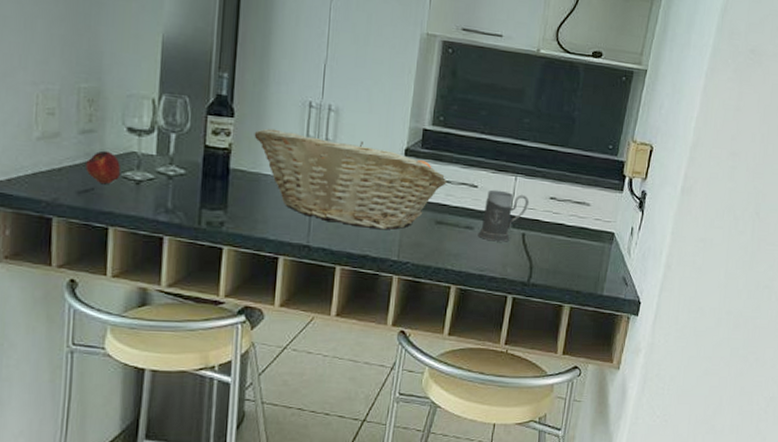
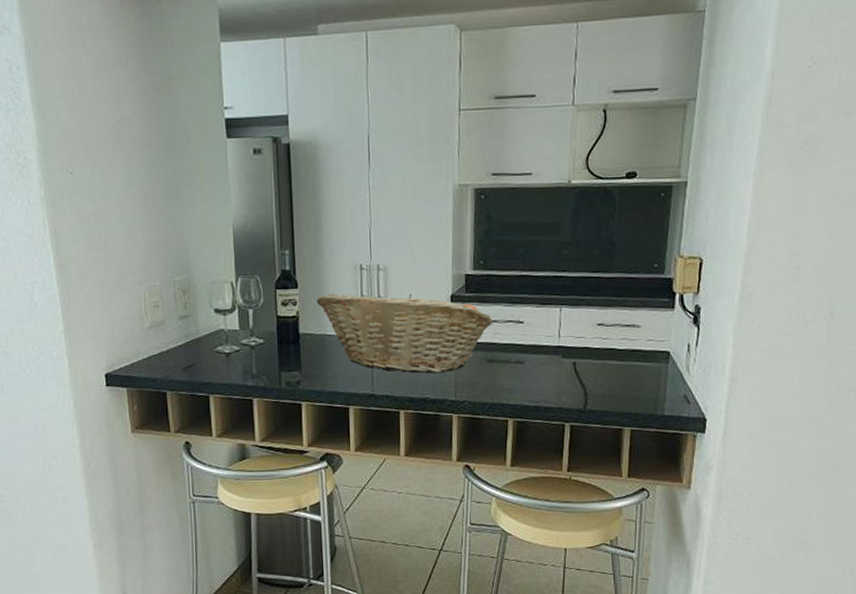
apple: present [85,150,120,184] -> none [186,331,213,359]
mug: present [478,189,530,242] -> none [529,323,577,373]

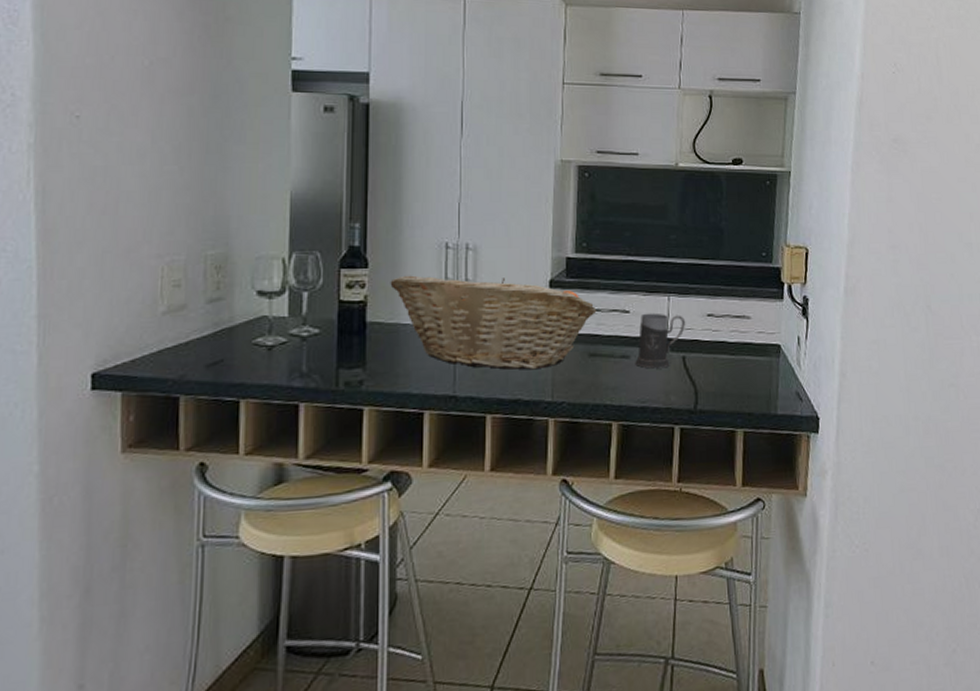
mug: none [529,323,577,373] -> present [635,313,686,369]

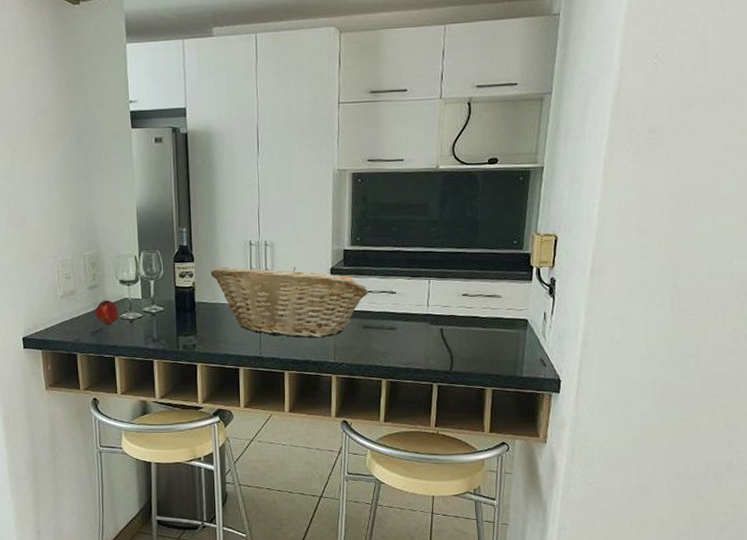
apple: none [214,318,251,353] -> present [95,300,118,324]
mug: present [635,313,686,369] -> none [400,293,444,338]

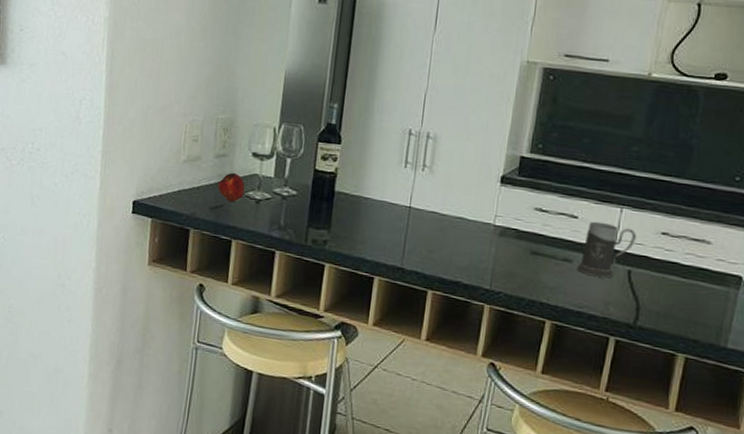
fruit basket: present [210,266,369,338] -> none [357,154,545,258]
mug: none [400,293,444,338] -> present [577,221,637,279]

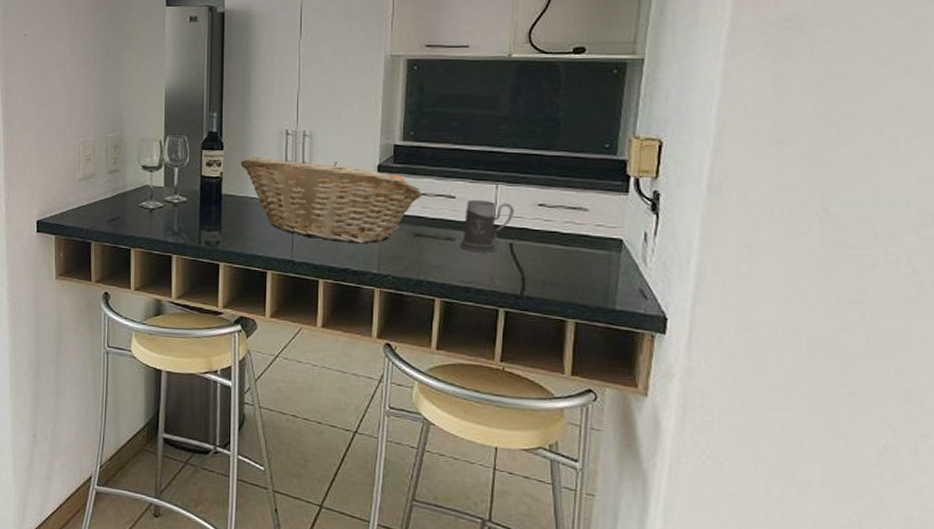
apple: present [218,172,245,202] -> none [113,186,138,213]
fruit basket: none [357,154,545,258] -> present [240,157,423,244]

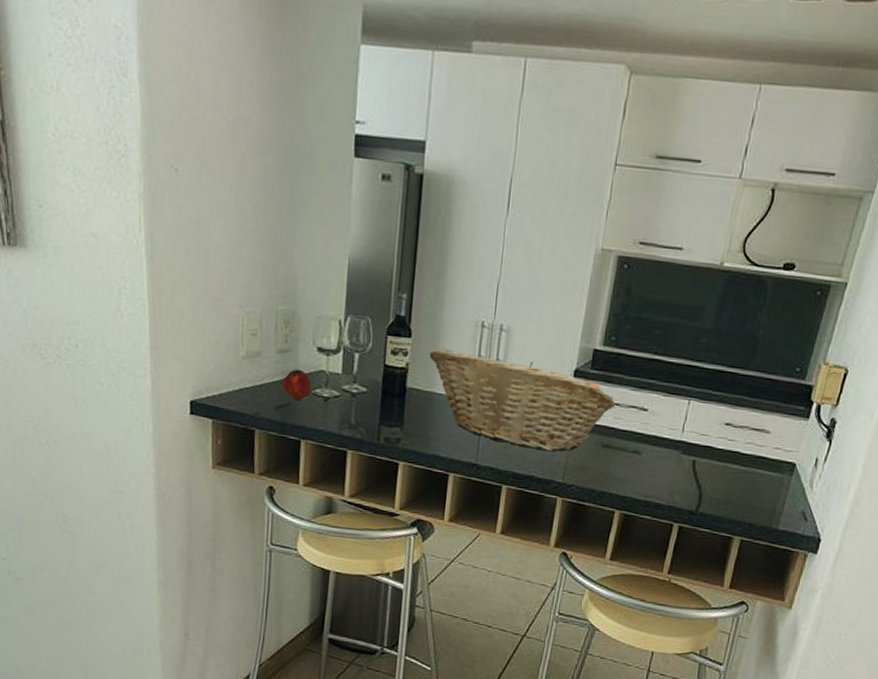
apple: none [113,186,138,213] -> present [282,369,311,400]
mug: present [460,199,515,253] -> none [645,413,703,469]

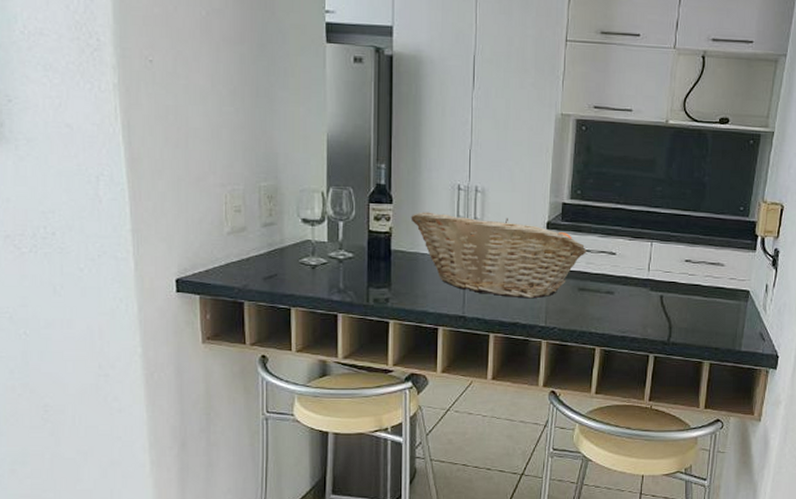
apple: present [282,369,311,400] -> none [269,240,298,269]

